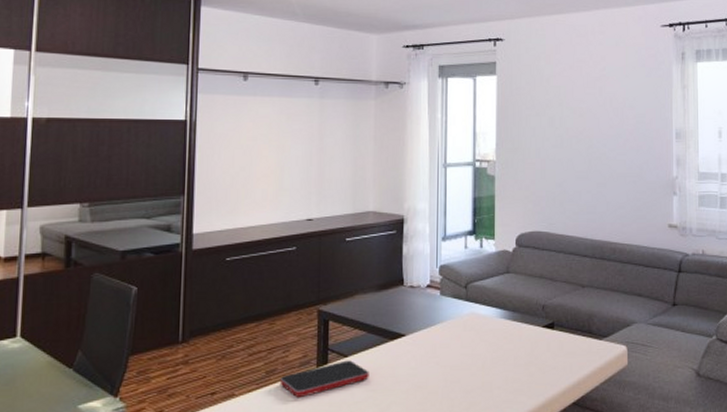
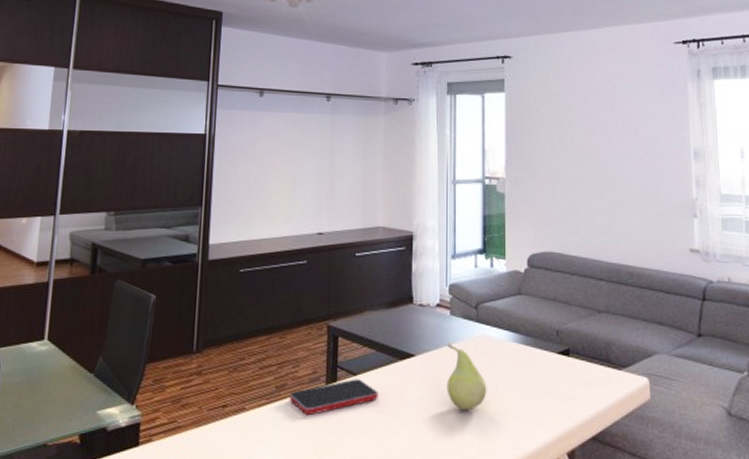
fruit: none [436,321,475,385] -> present [447,342,487,411]

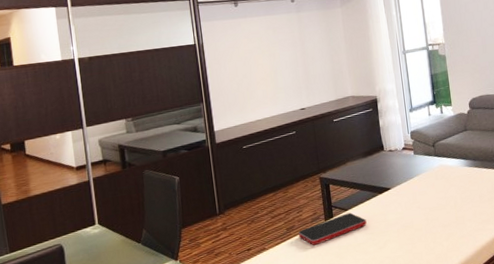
fruit: present [447,342,487,411] -> none [414,174,449,222]

